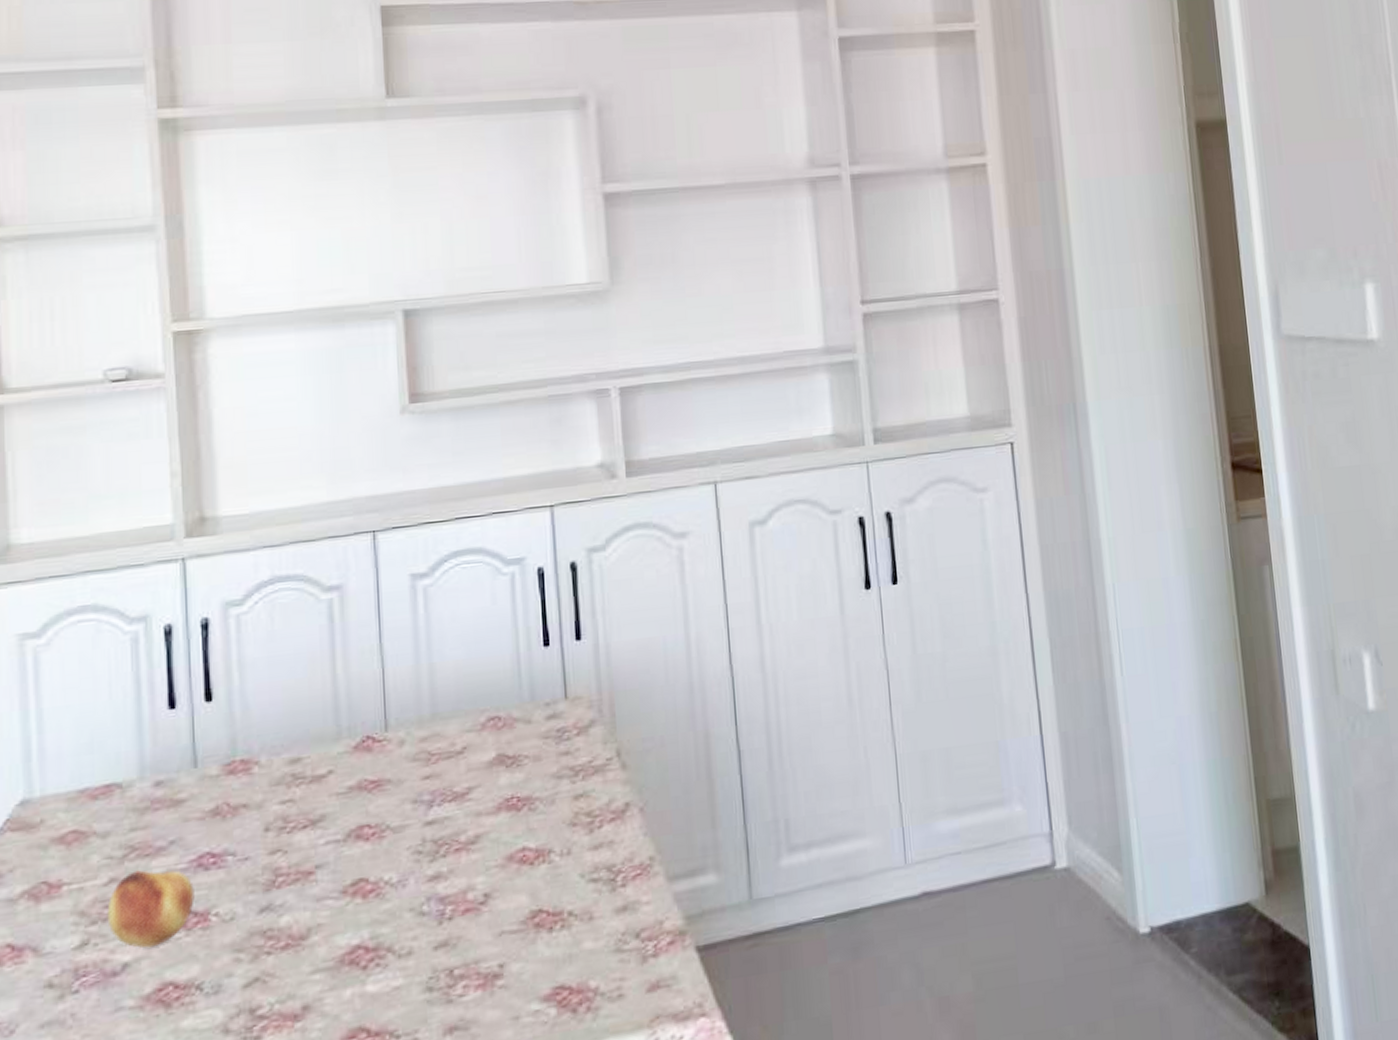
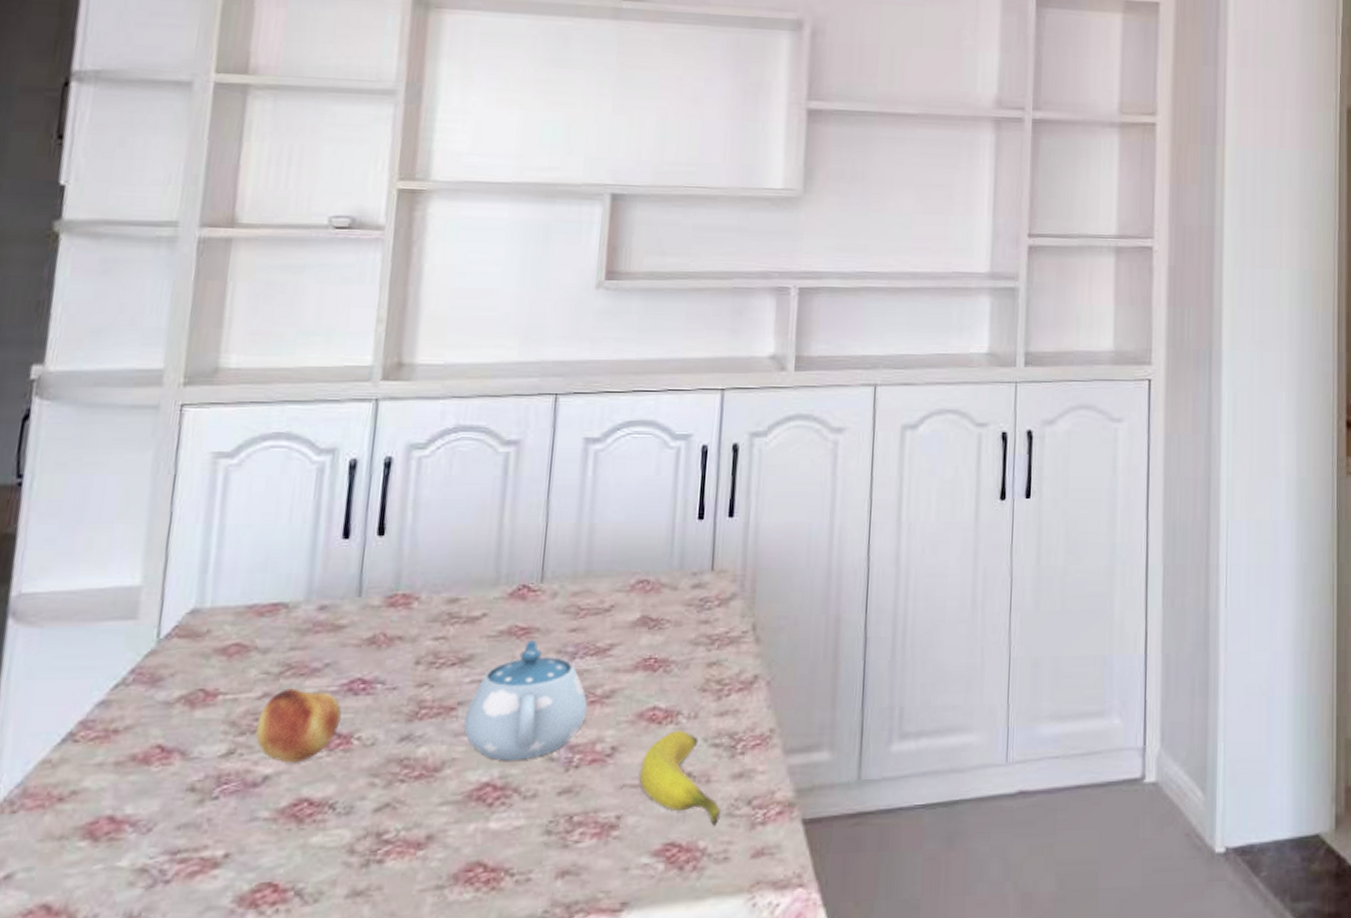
teapot: none [324,793,453,921] -> present [463,641,588,761]
banana: none [518,868,608,964] -> present [640,730,720,826]

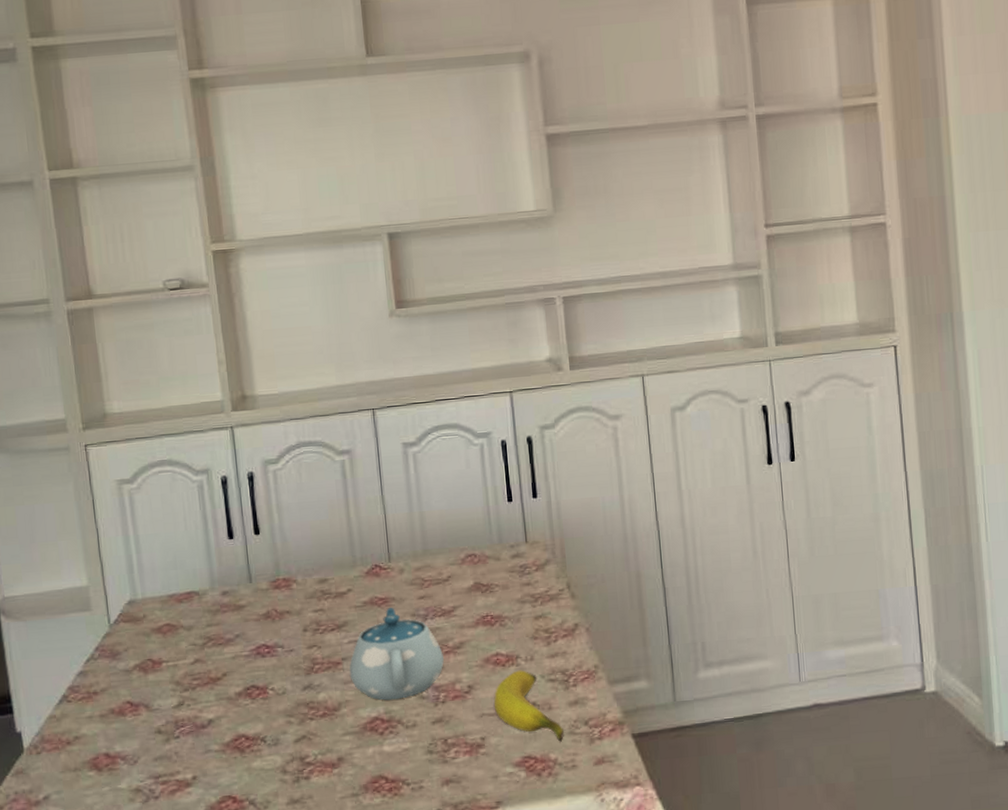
fruit: present [255,688,342,764] -> none [195,654,256,710]

